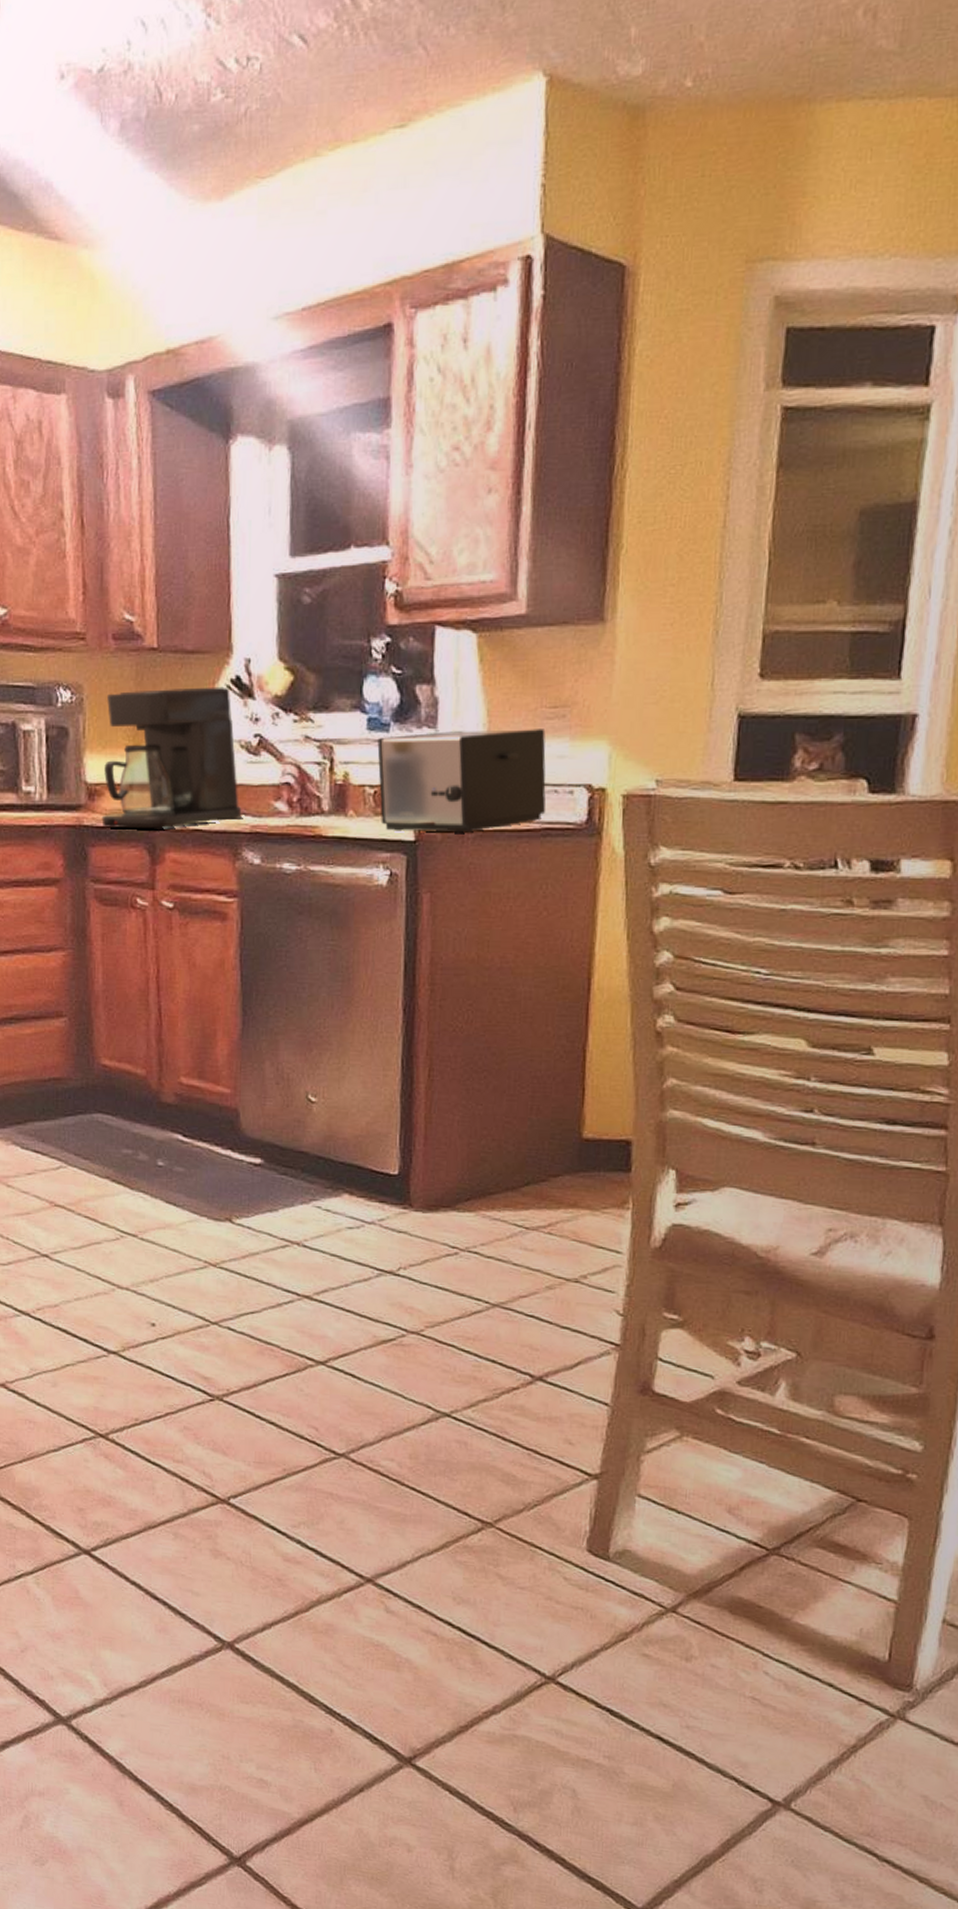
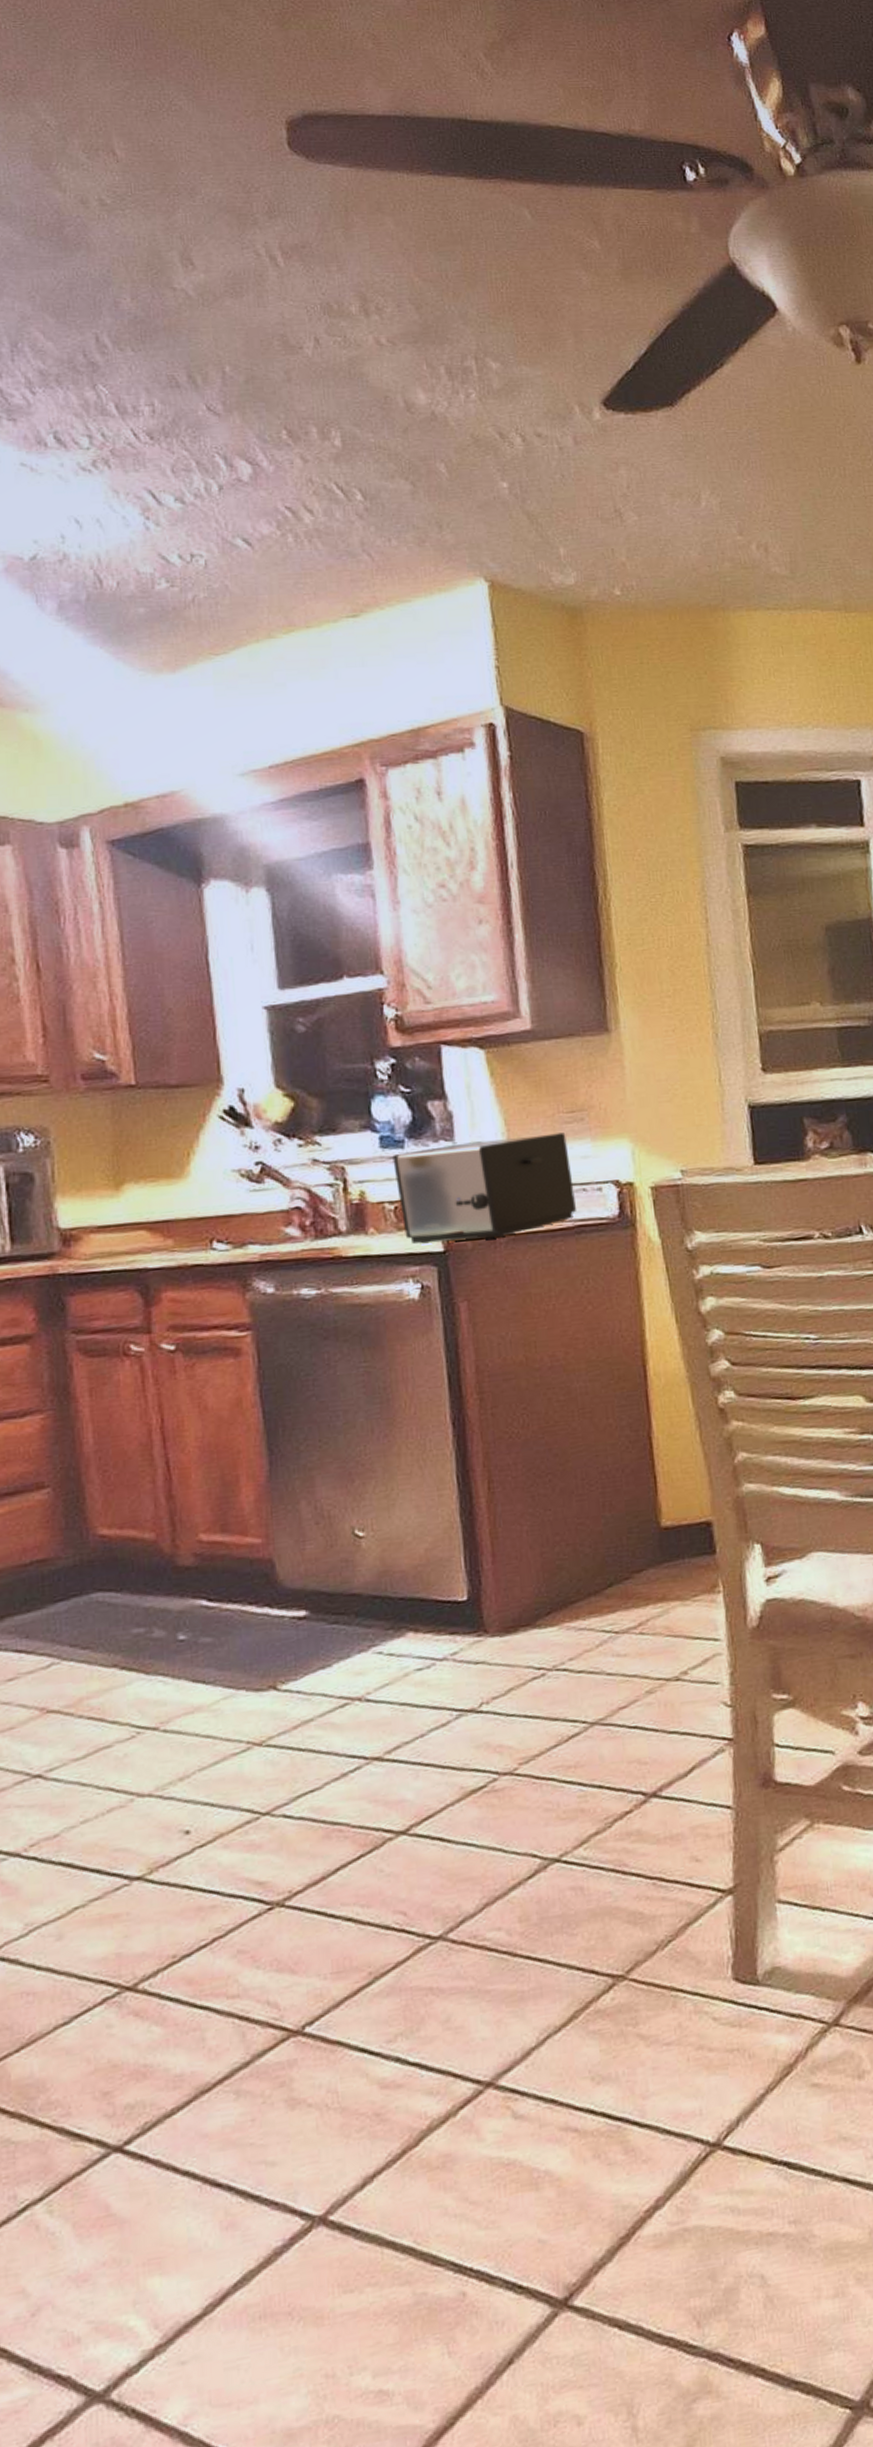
coffee maker: present [101,686,242,829] -> none [79,1118,249,1274]

